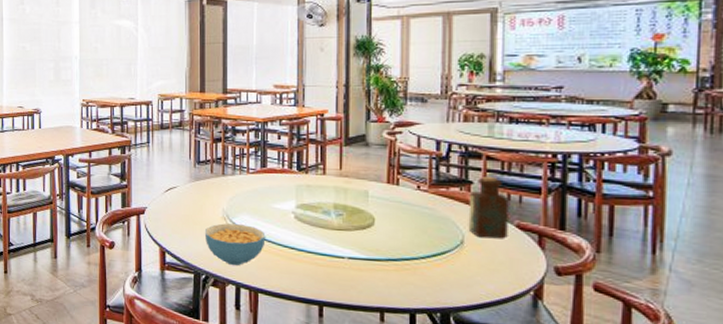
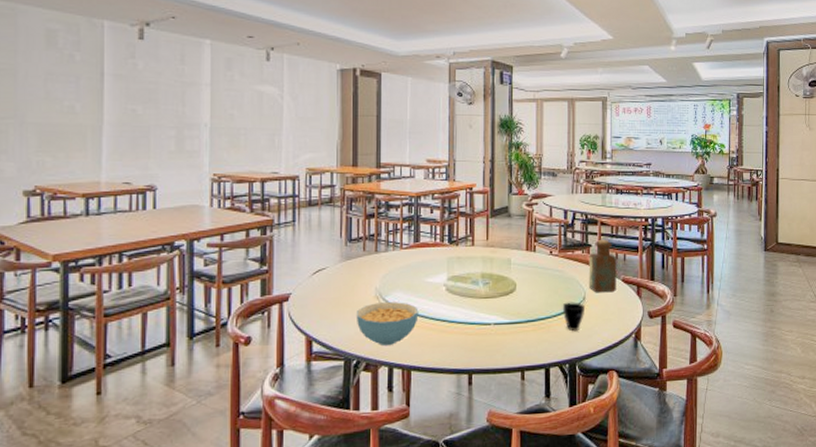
cup: none [432,244,462,279] -> present [562,302,584,332]

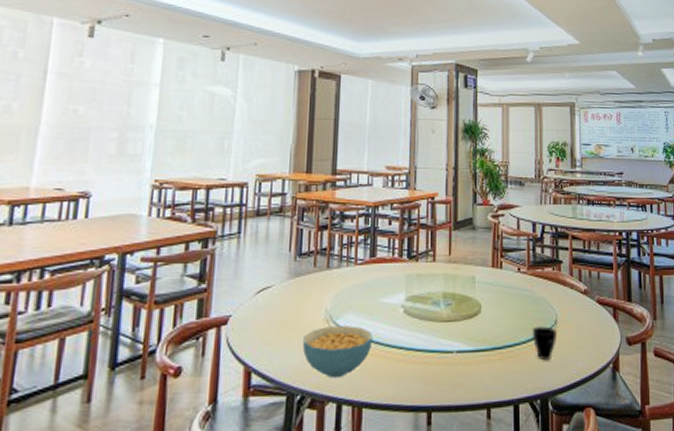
bottle: present [588,239,617,293] -> none [560,254,591,316]

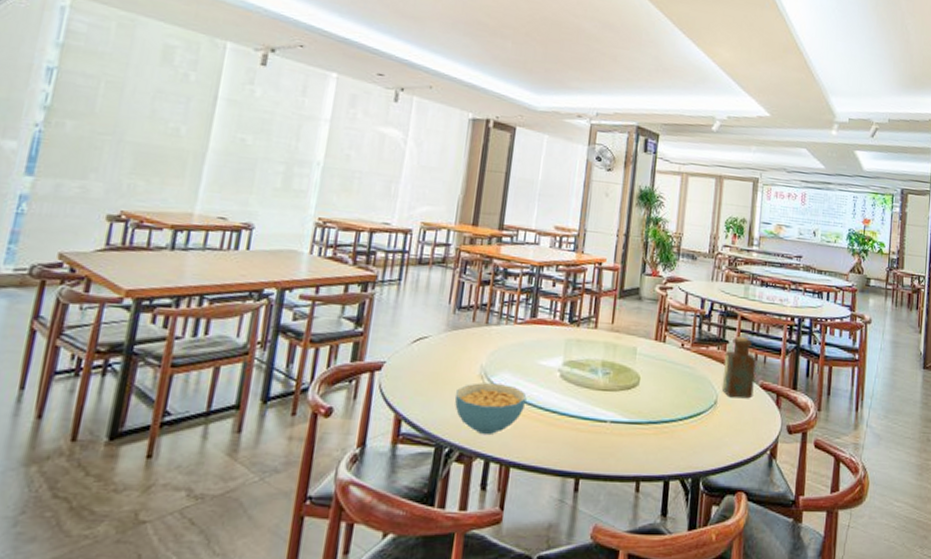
cup: present [532,326,557,361] -> none [689,405,715,441]
bottle: none [560,254,591,316] -> present [721,335,756,399]

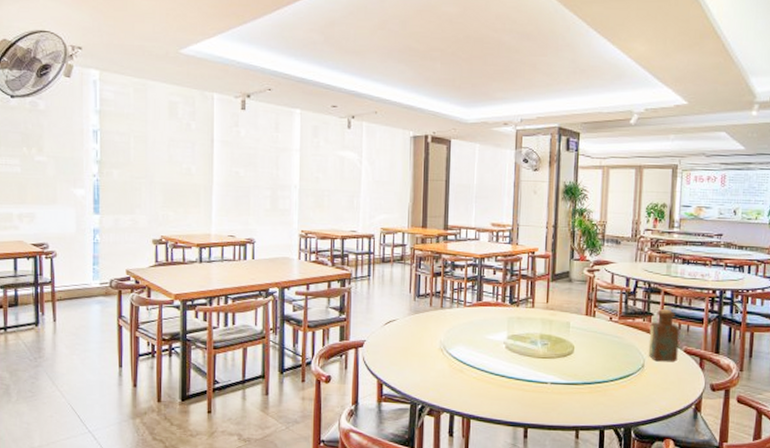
cereal bowl: present [454,383,527,434] -> none [421,354,479,394]

